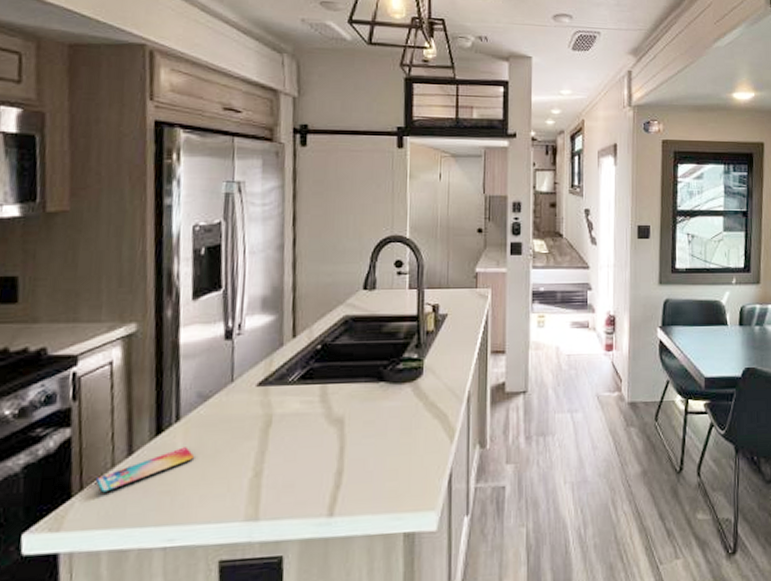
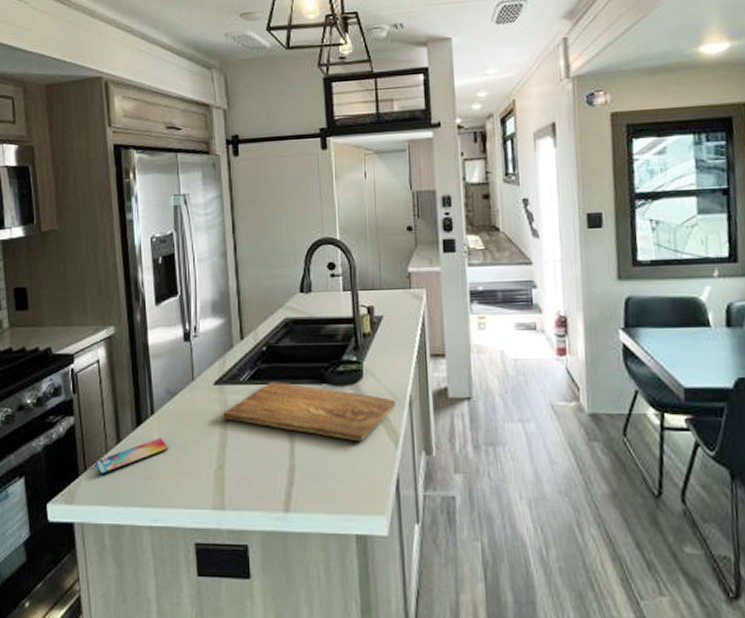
cutting board: none [265,381,454,439] -> present [223,381,396,442]

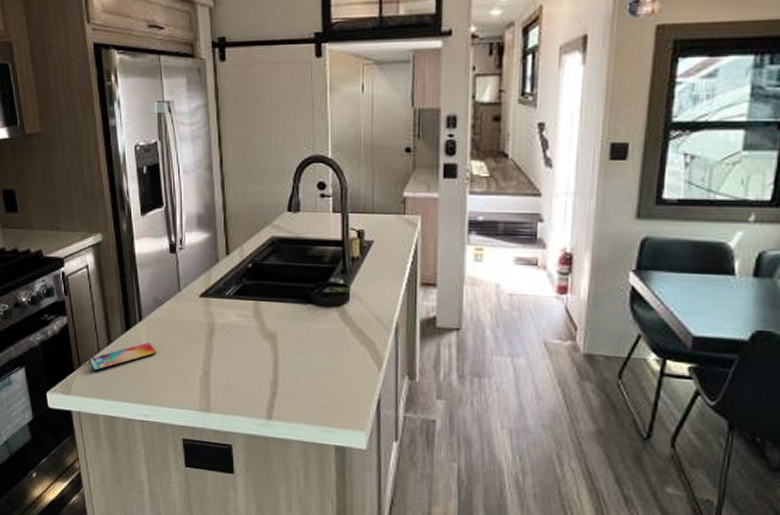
cutting board: present [223,381,396,442] -> none [209,298,382,362]

